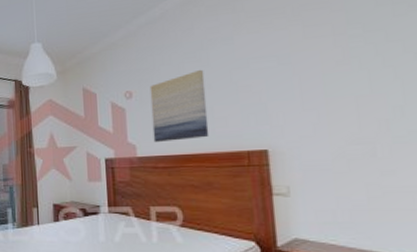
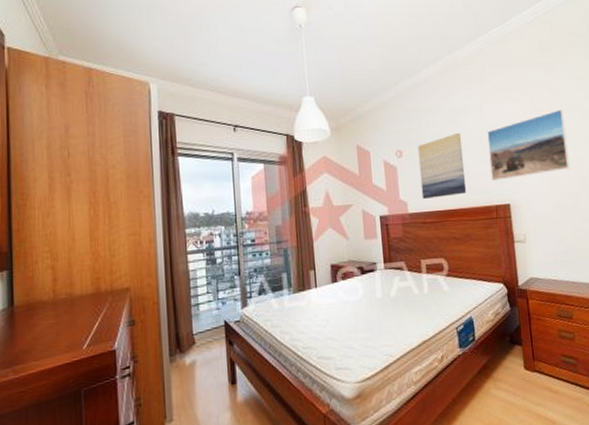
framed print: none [238,33,362,123] -> present [487,109,570,181]

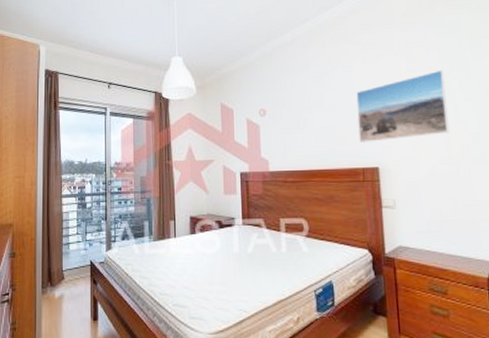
wall art: present [417,132,467,199] -> none [281,92,332,158]

